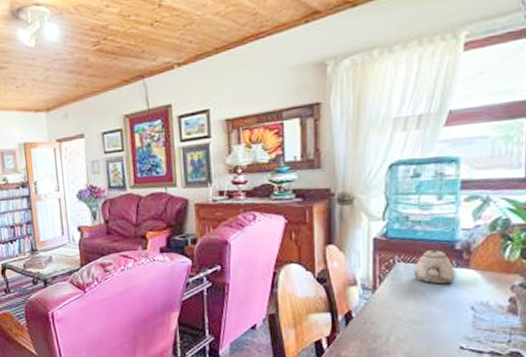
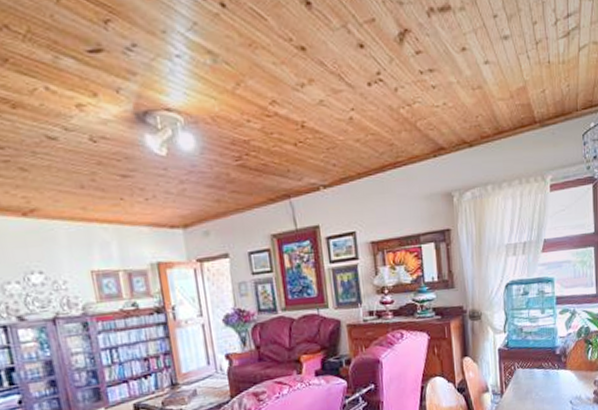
teapot: present [413,249,456,285] -> none [528,355,558,385]

